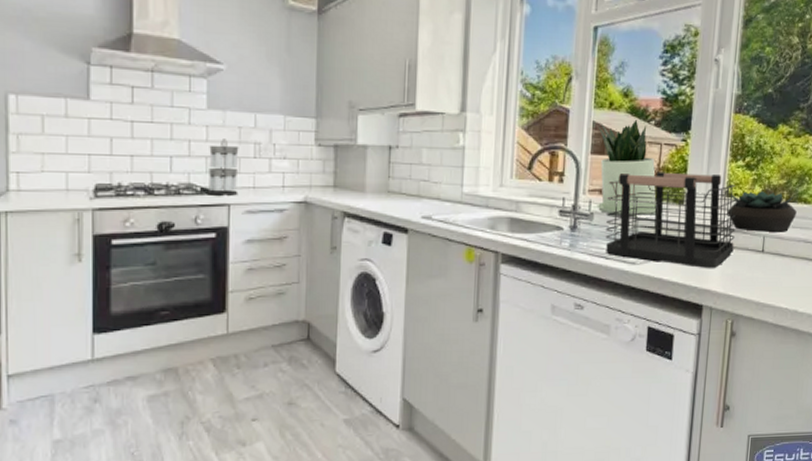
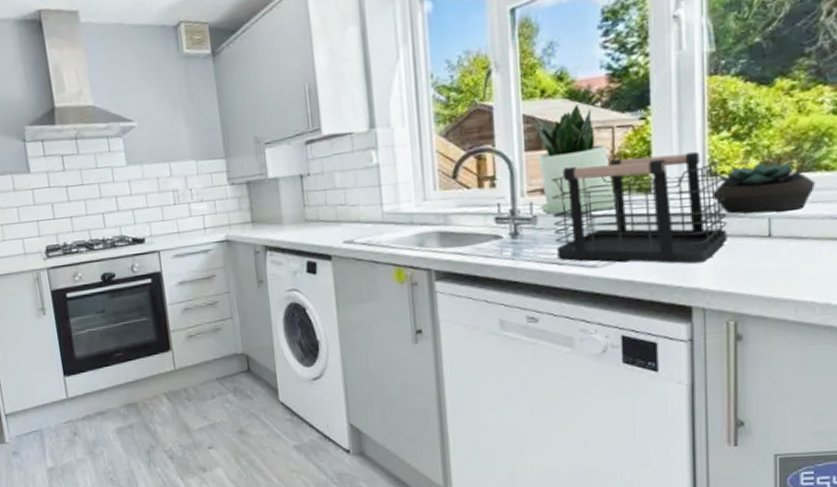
spice rack: present [207,139,239,196] -> none [133,190,166,245]

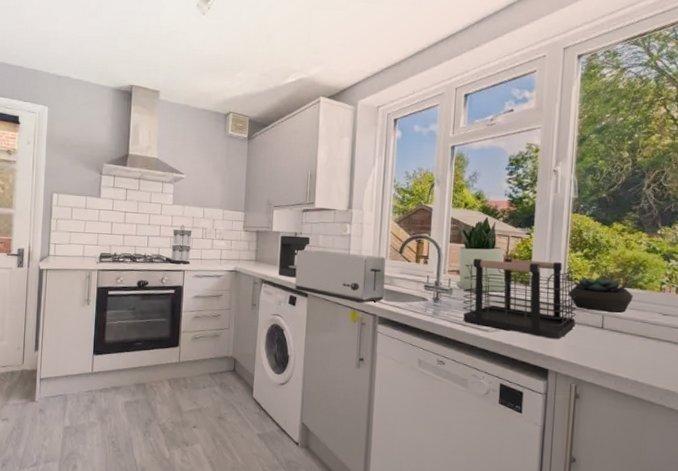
spice rack: none [133,190,166,245] -> present [170,225,192,265]
coffee maker: none [281,177,324,238] -> present [278,235,311,278]
toaster: none [306,187,439,258] -> present [295,250,386,304]

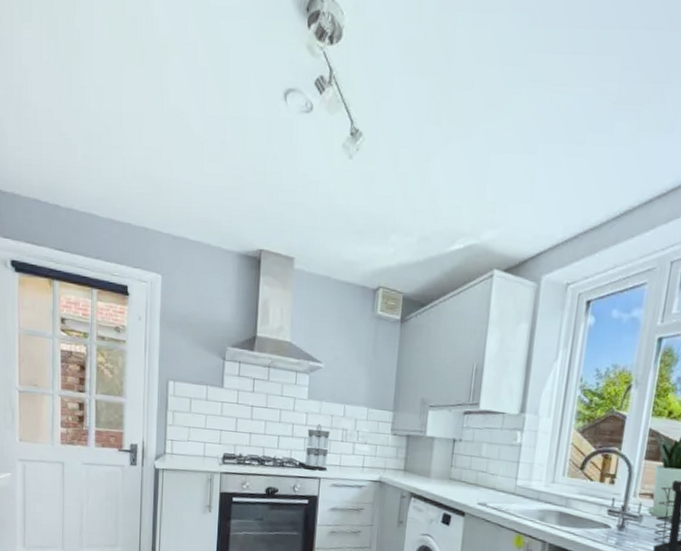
coffee maker: present [278,235,311,278] -> none [430,441,472,493]
toaster: present [295,250,386,304] -> none [450,460,562,528]

